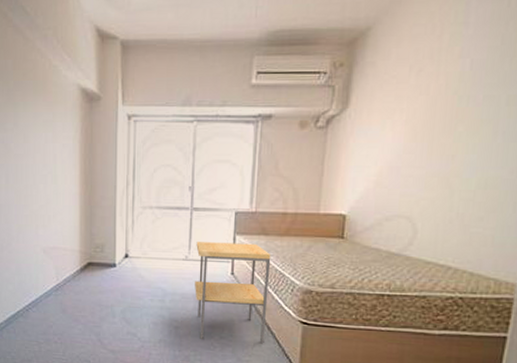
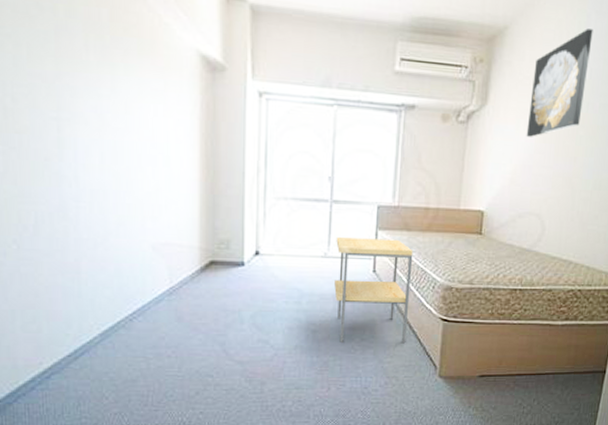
wall art: none [393,17,474,137] -> present [526,28,593,137]

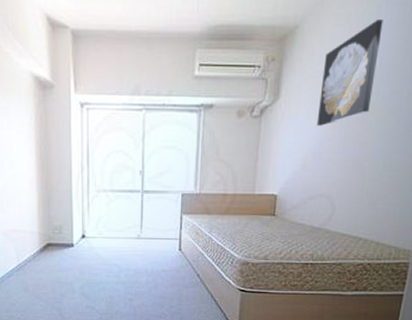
side table: present [334,237,413,344] -> none [147,222,214,310]

